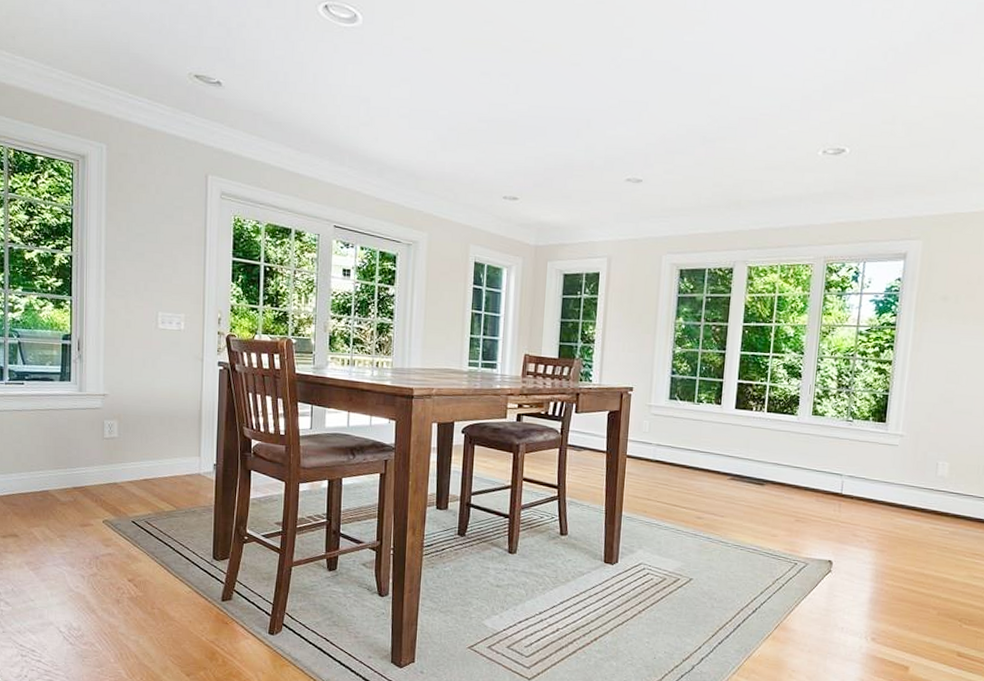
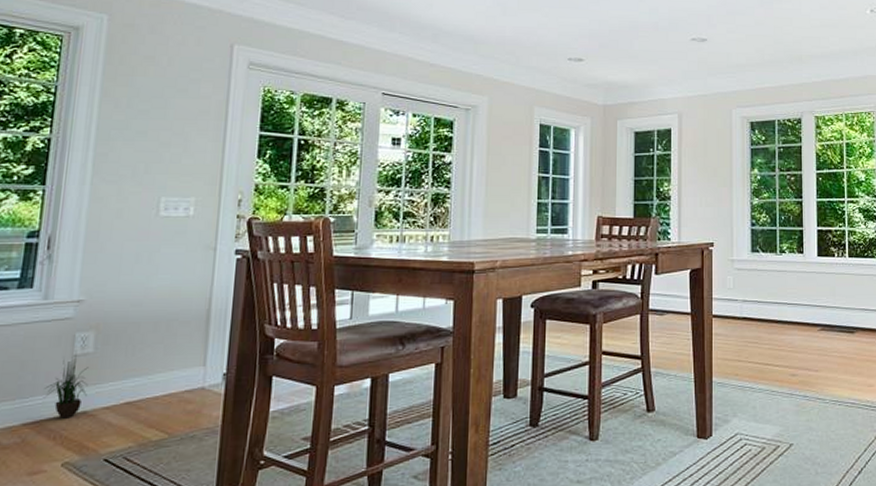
potted plant: none [85,436,116,487] -> present [43,352,88,419]

